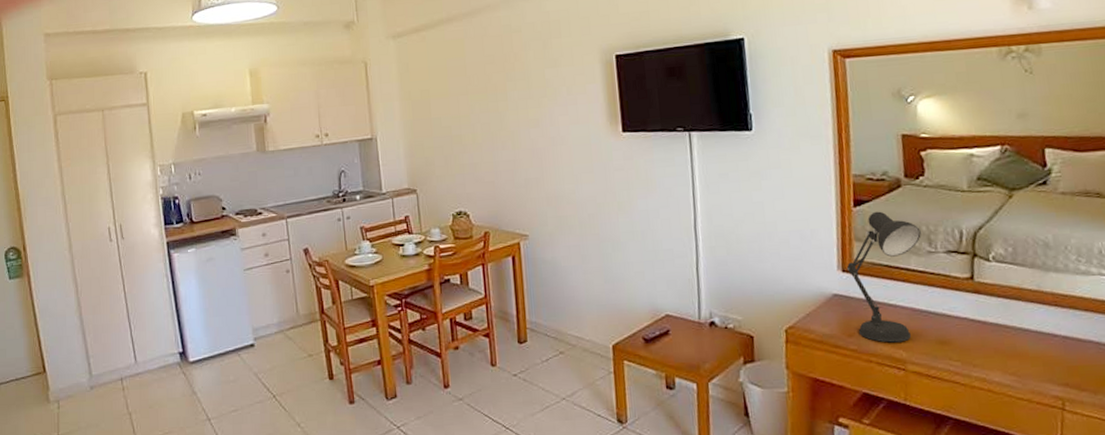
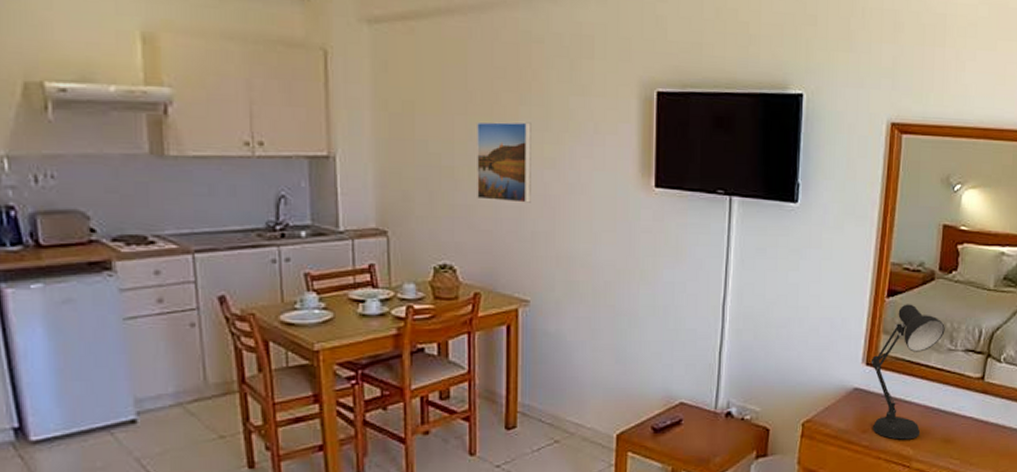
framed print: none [476,93,522,158] -> present [477,121,531,203]

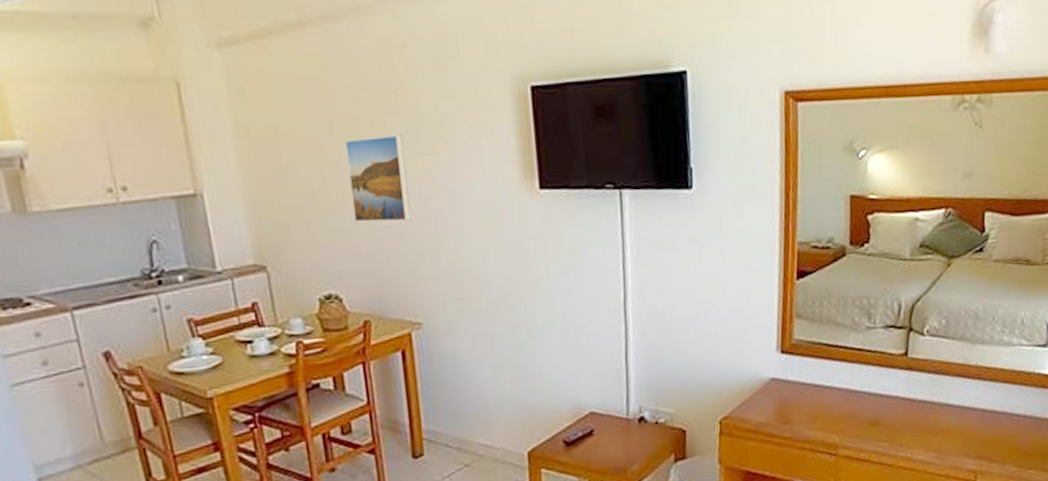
desk lamp: present [870,304,945,440] -> none [785,283,862,428]

